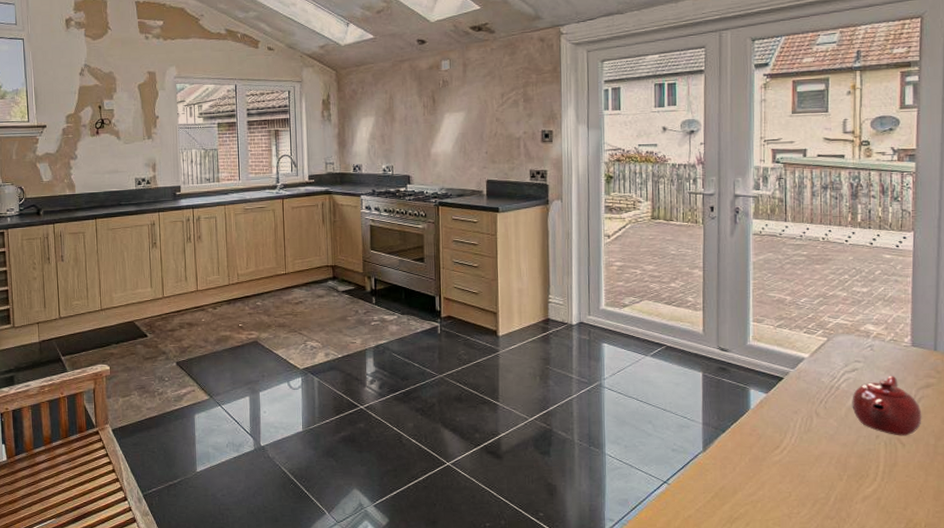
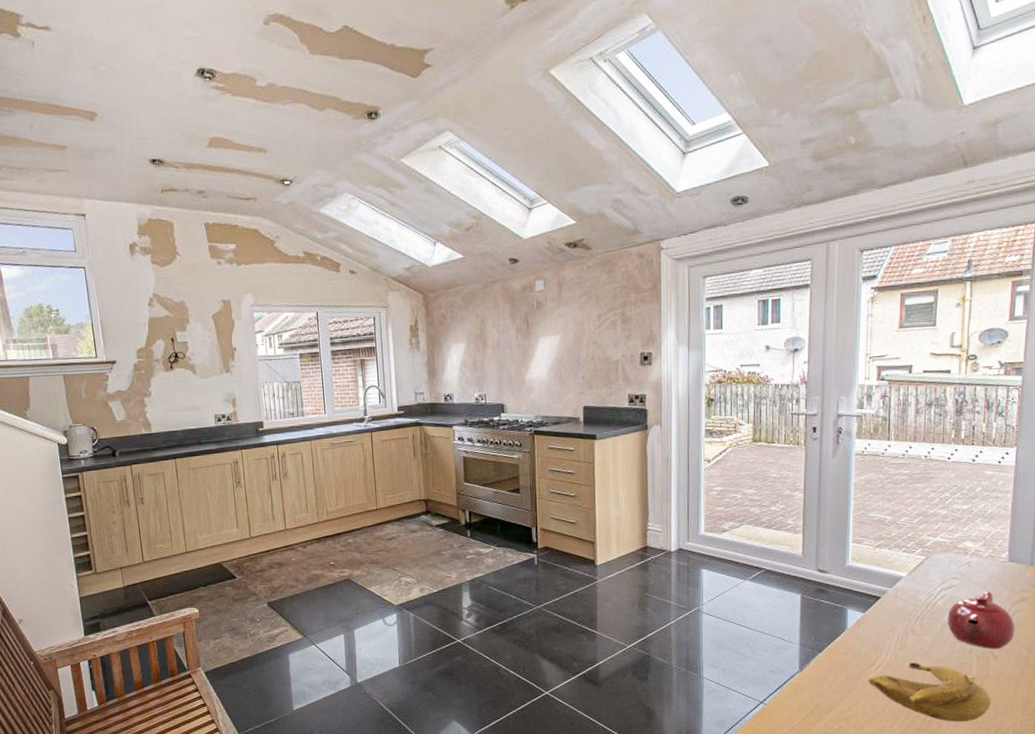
banana: none [773,446,901,510] -> present [868,662,991,722]

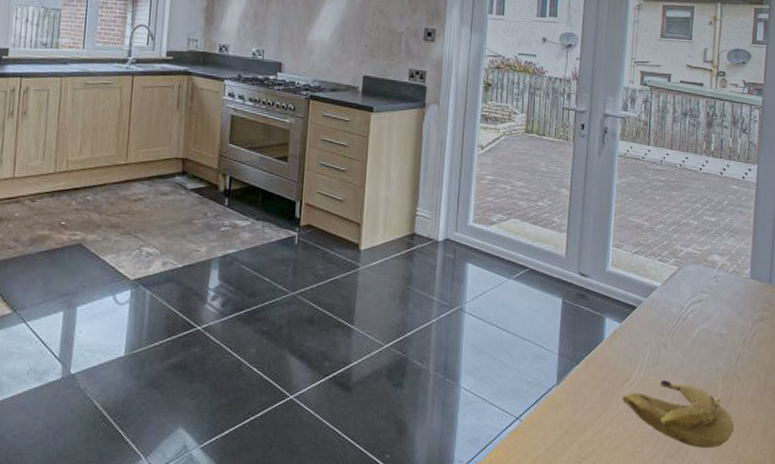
teapot: present [947,591,1015,650] -> none [696,308,756,370]

